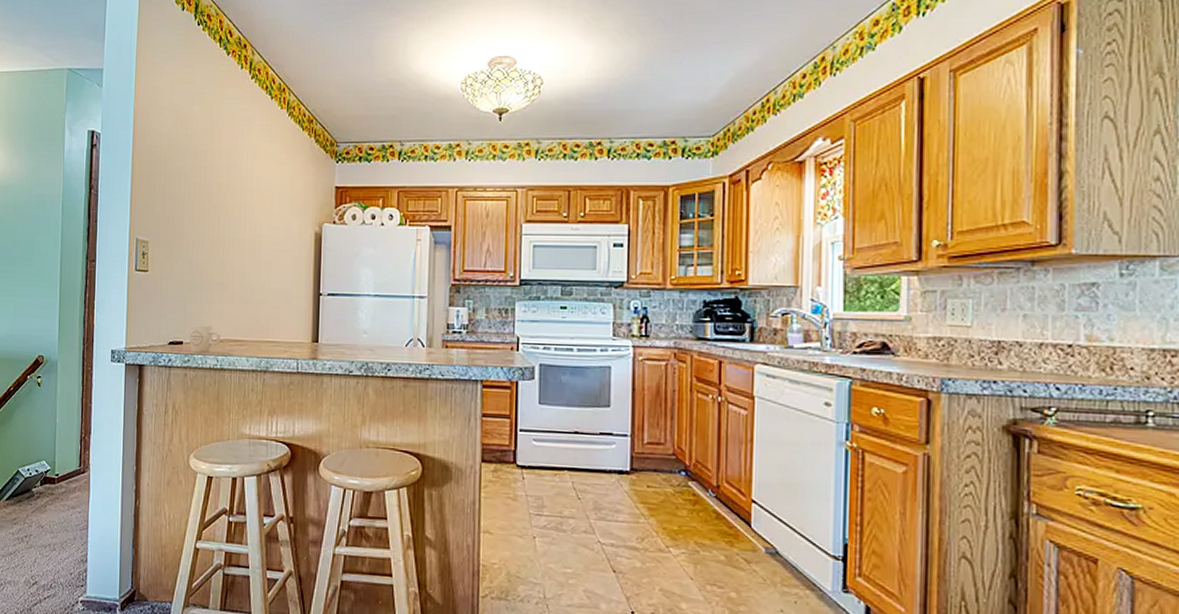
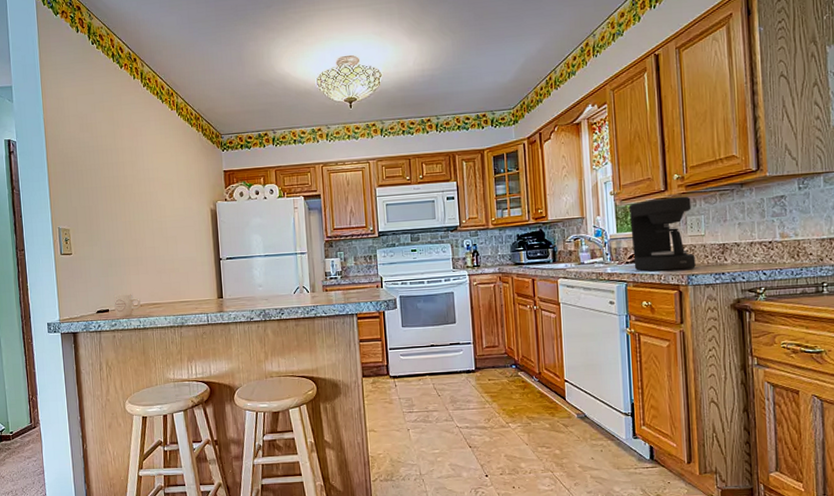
coffee maker: none [863,270,955,372] -> present [629,196,696,272]

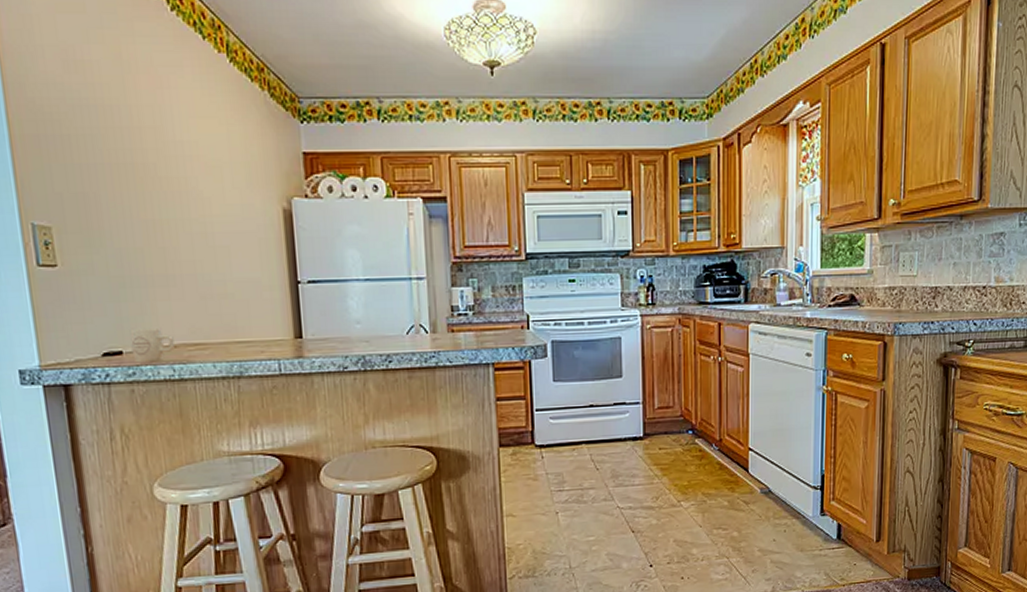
coffee maker: present [629,196,696,272] -> none [836,227,906,318]

